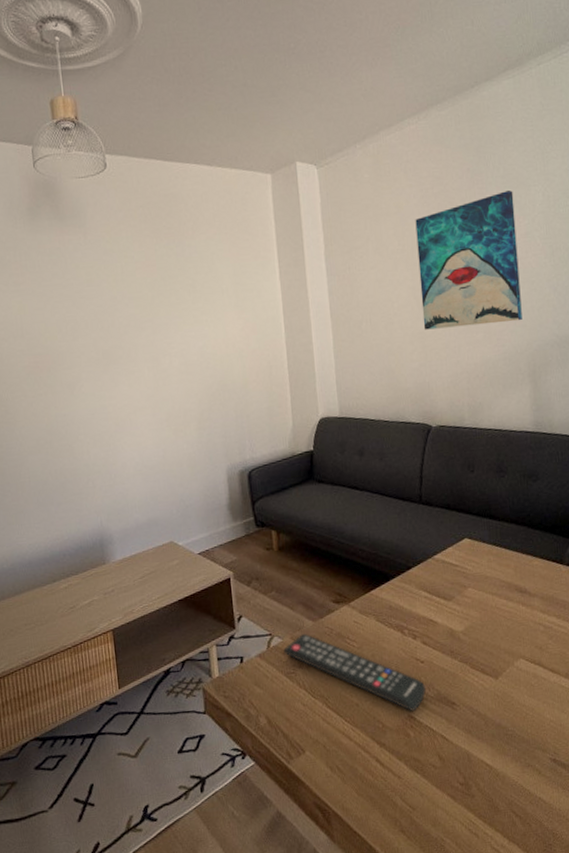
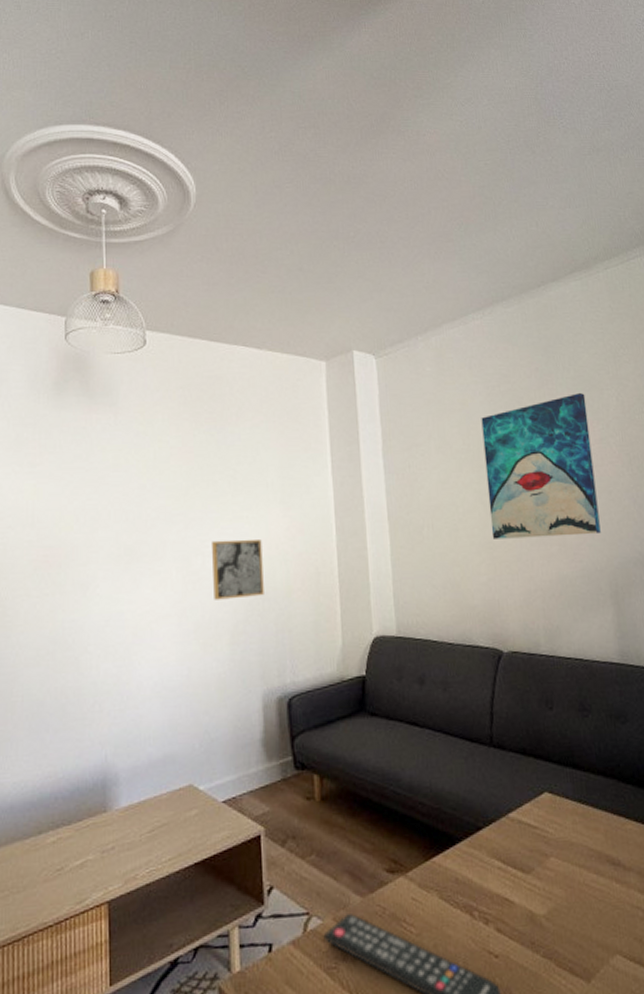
wall art: none [177,339,224,393] -> present [212,539,264,600]

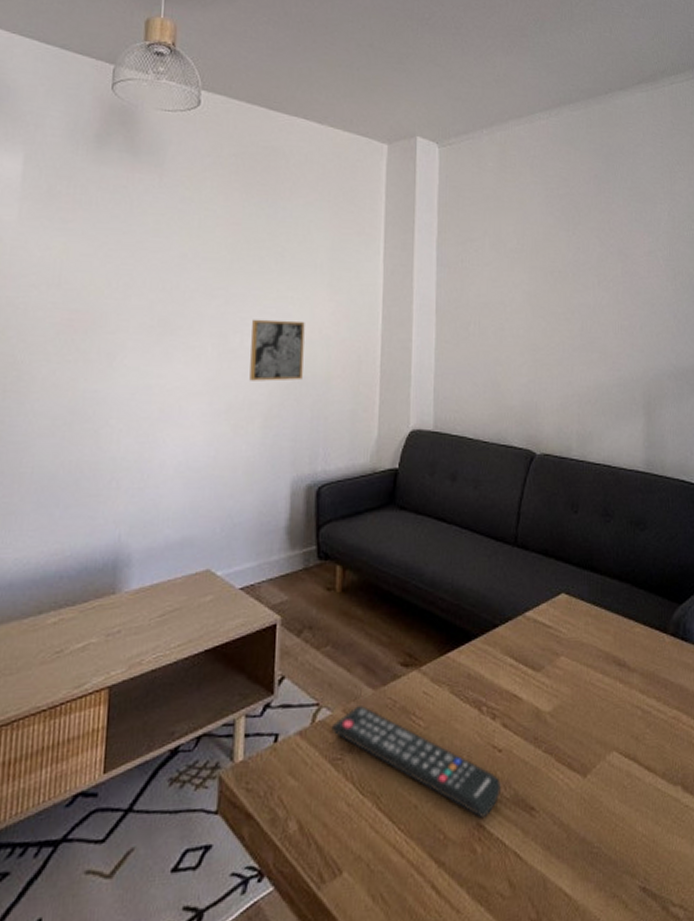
wall art: present [481,393,601,539] -> none [536,204,640,345]

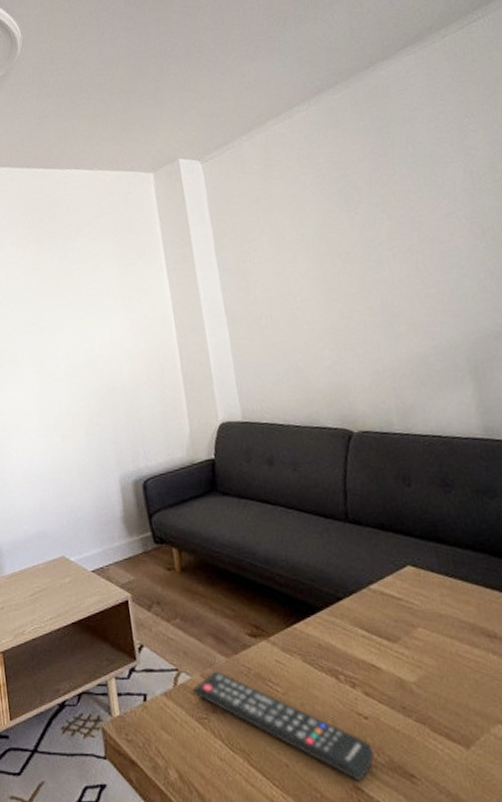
wall art: present [249,319,305,381] -> none [63,341,113,397]

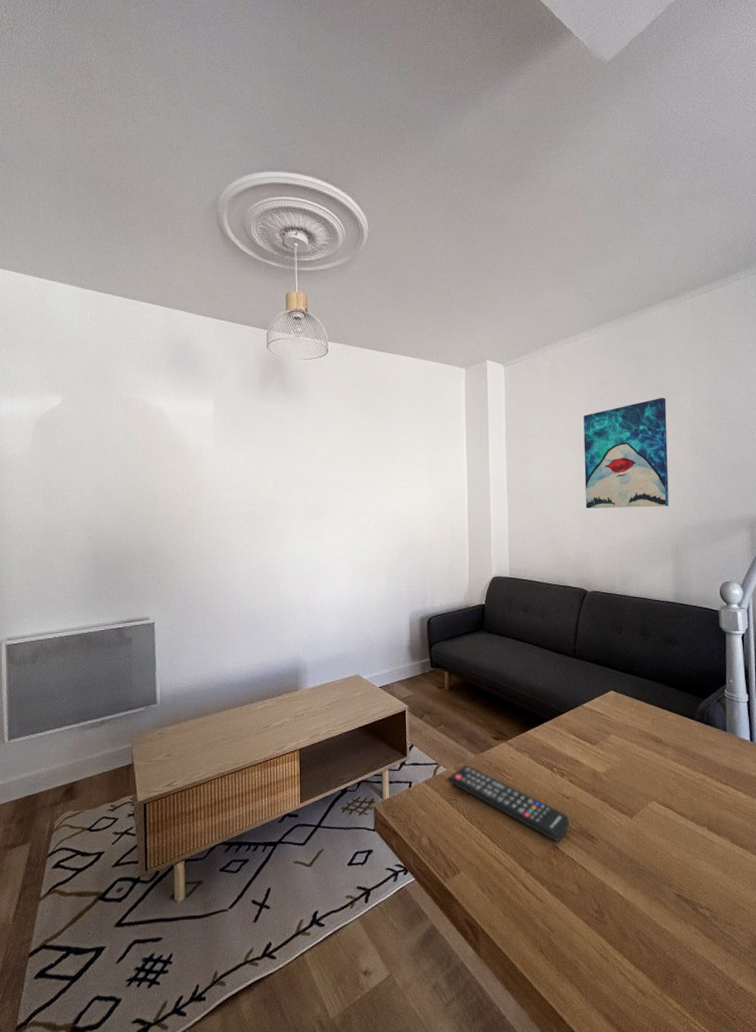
wall art: none [313,169,454,324] -> present [583,398,669,509]

